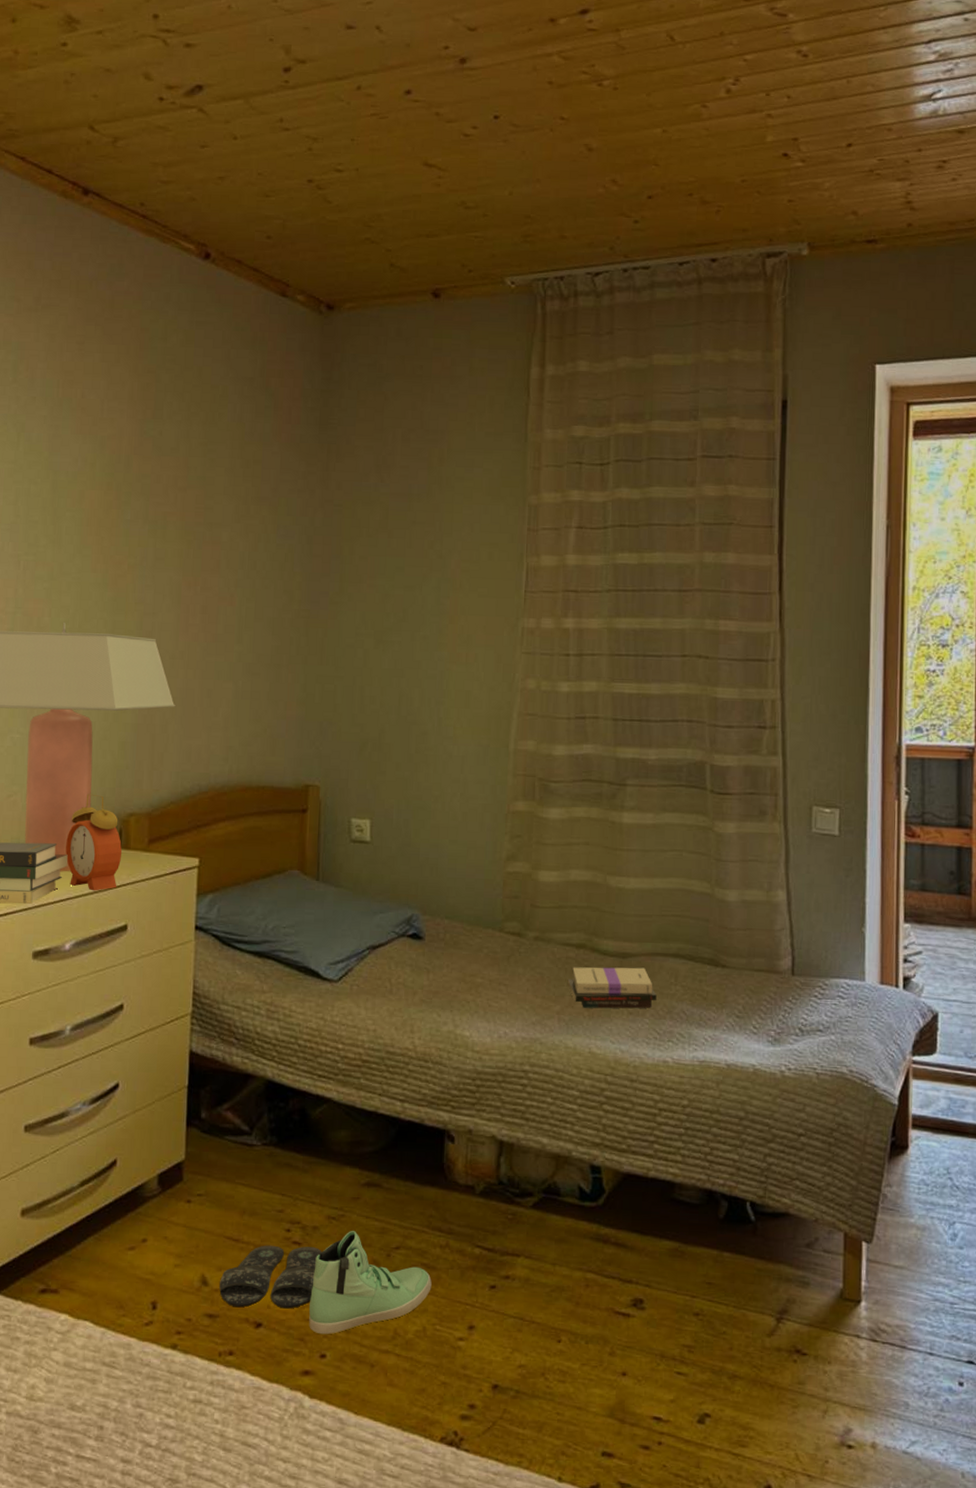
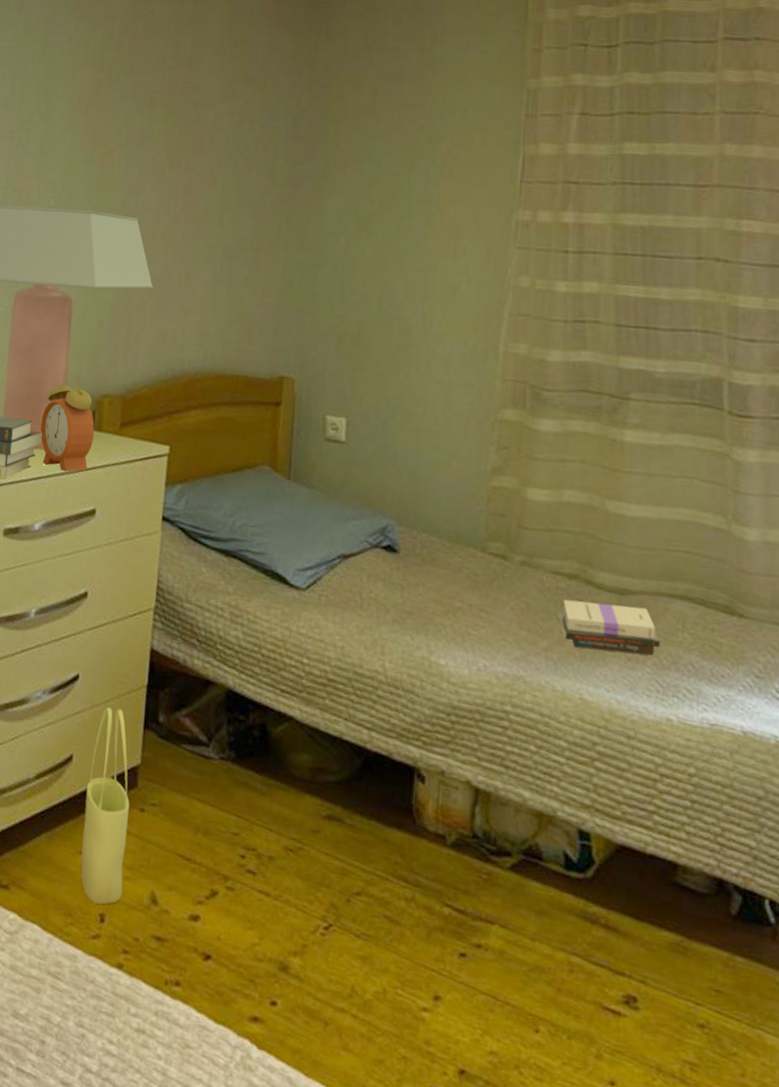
tote bag: none [130,1110,176,1294] -> present [80,707,130,905]
slippers: present [219,1245,322,1309] -> none [169,869,277,944]
sneaker: present [308,1231,432,1335] -> none [260,867,395,981]

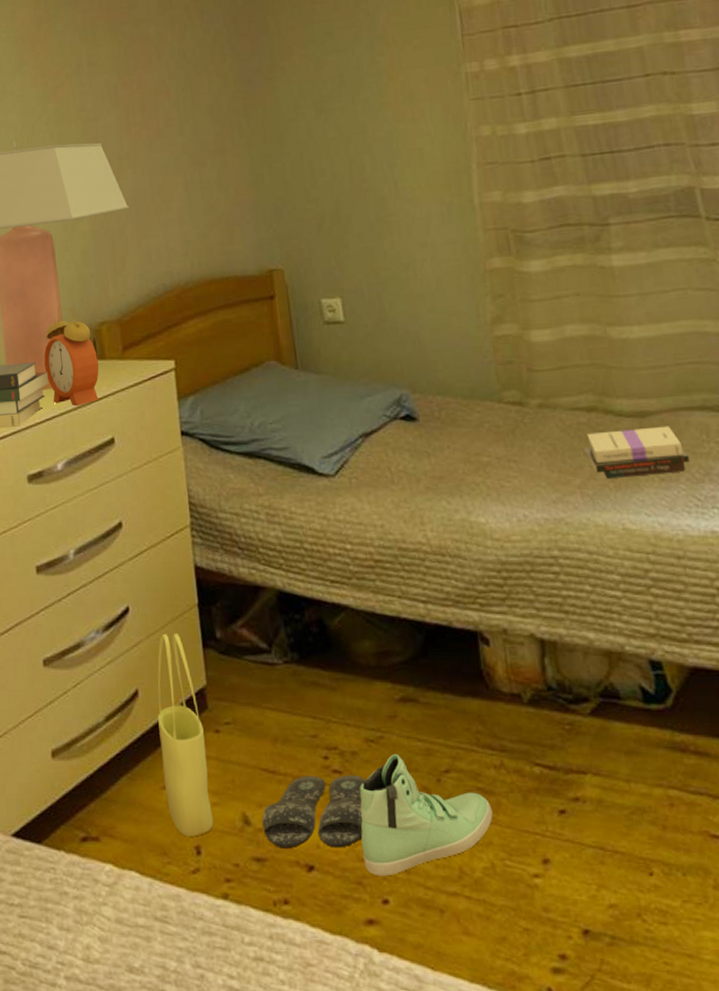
slippers: none [169,869,277,944] -> present [262,775,366,849]
sneaker: none [260,867,395,981] -> present [360,754,493,877]

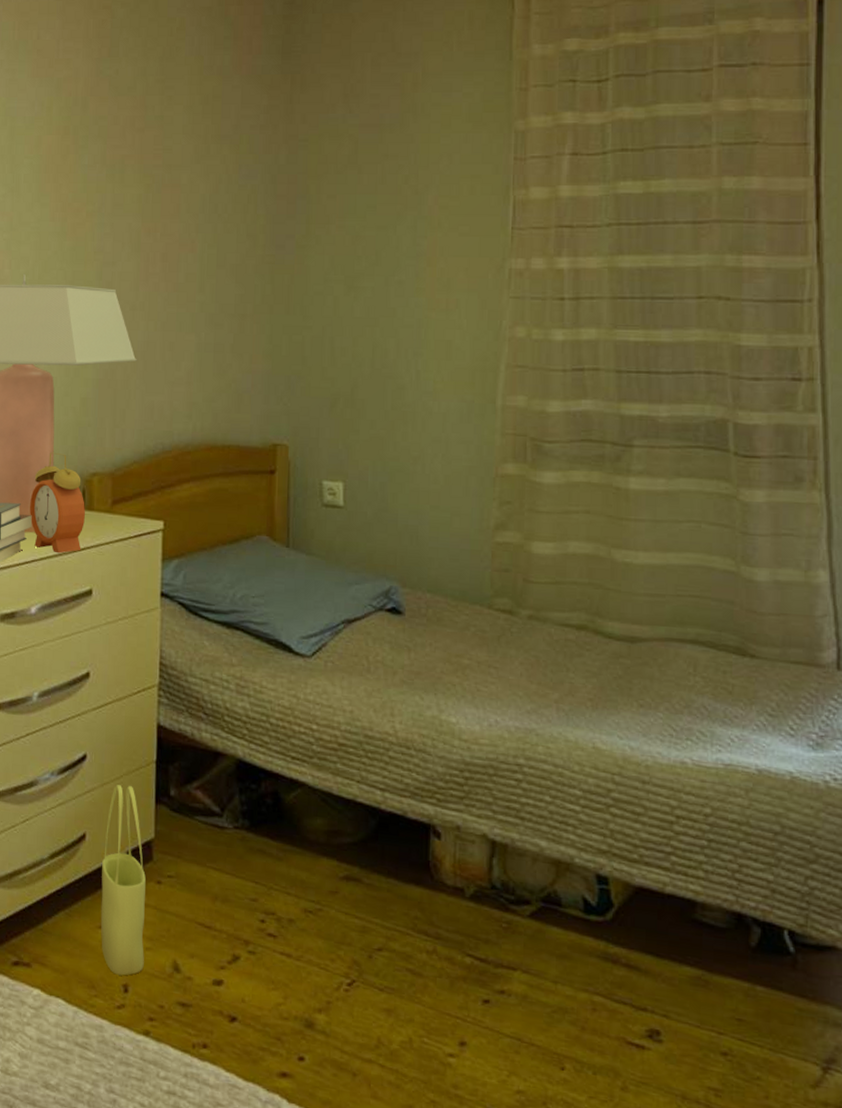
slippers: present [262,775,366,849] -> none [192,934,298,1005]
sneaker: present [360,754,493,877] -> none [285,927,418,1037]
books: present [583,426,689,479] -> none [566,650,672,701]

